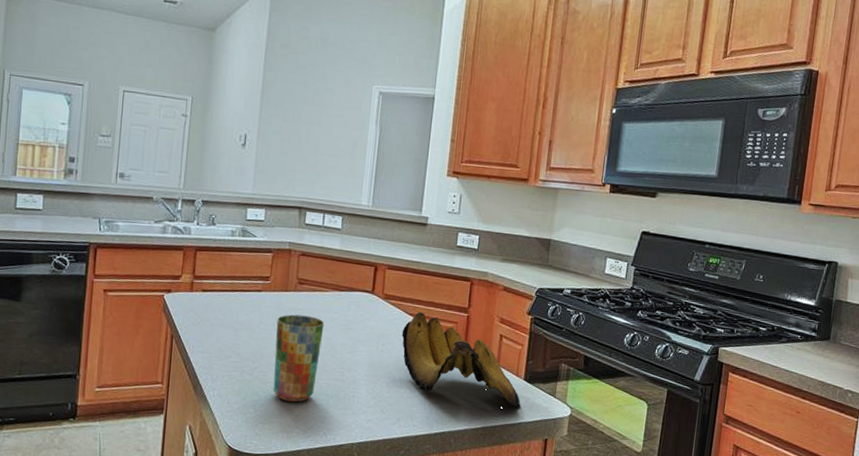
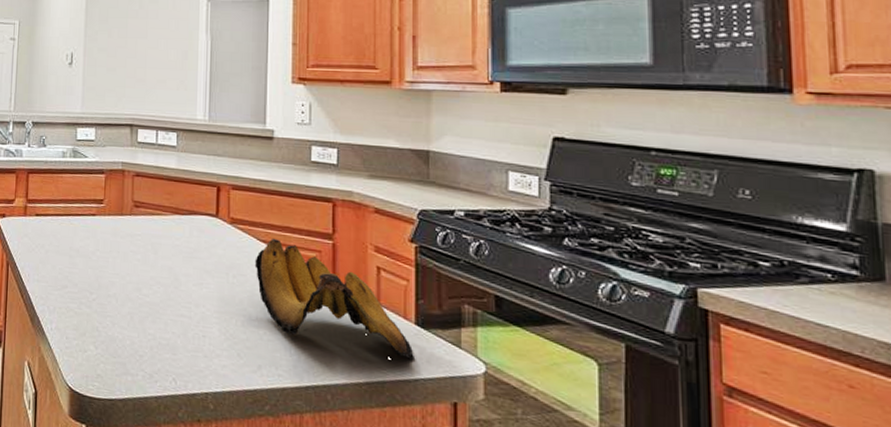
cup: present [273,314,325,403] -> none [113,240,165,341]

